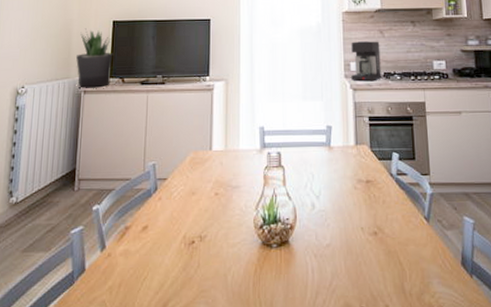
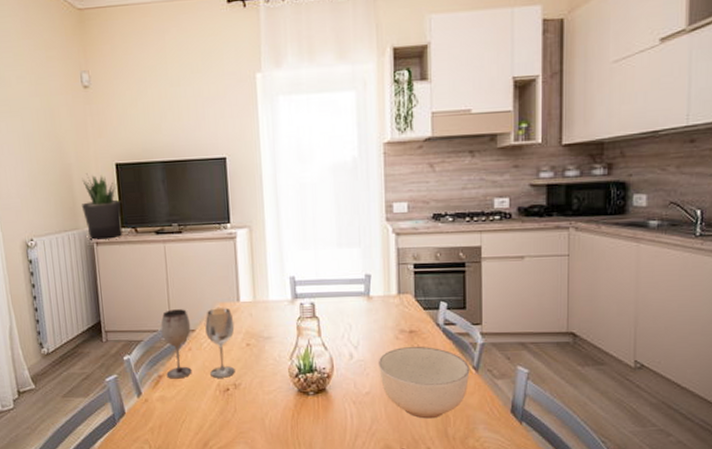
wineglass: none [133,156,205,231] -> present [160,308,235,379]
bowl: none [338,197,422,273] -> present [378,347,470,419]
coffee maker: present [351,41,382,82] -> none [394,177,430,225]

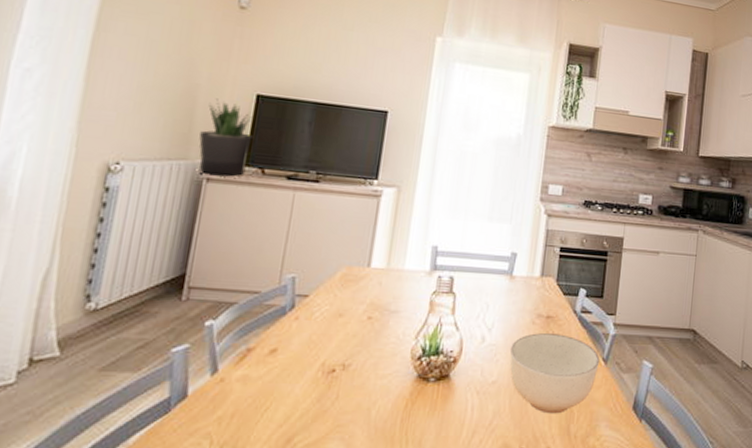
wineglass: present [160,308,235,379] -> none [258,268,359,356]

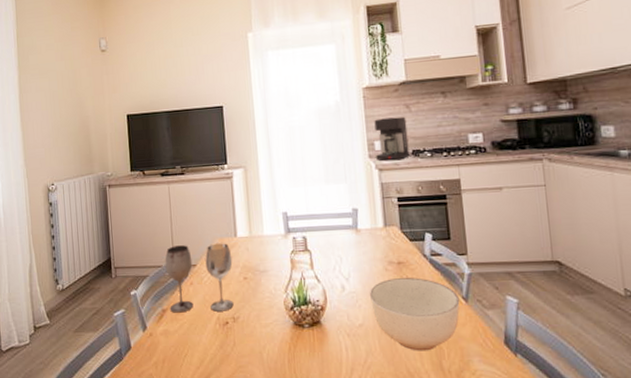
planter: present [199,98,253,177] -> none [97,124,132,183]
wineglass: none [258,268,359,356] -> present [165,243,234,313]
coffee maker: none [547,161,585,209] -> present [374,116,410,161]

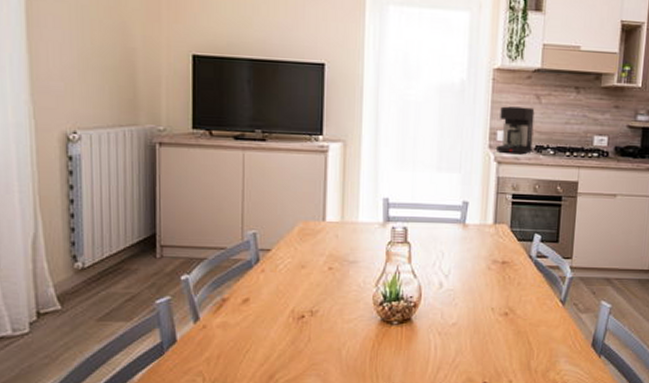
wineglass: present [165,243,234,313] -> none [230,225,317,304]
bowl: present [369,277,460,351] -> none [467,278,558,351]

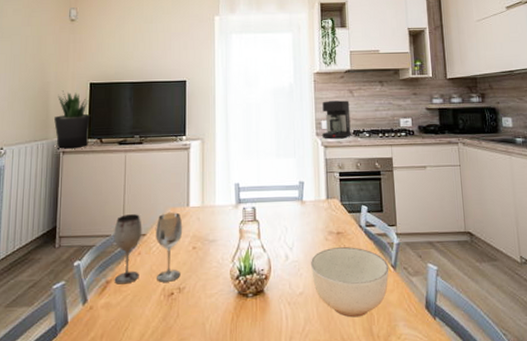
planter: none [145,61,196,140] -> present [54,90,91,149]
wineglass: none [230,225,317,304] -> present [114,212,183,284]
bowl: none [467,278,558,351] -> present [310,247,389,318]

